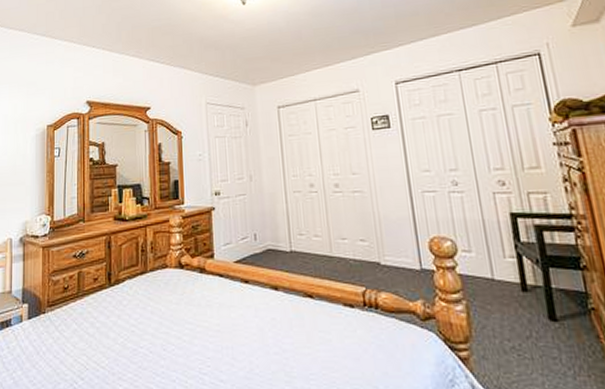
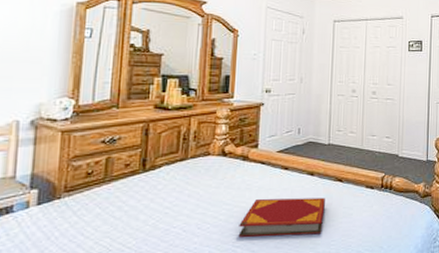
hardback book: none [203,317,297,365] -> present [238,197,325,237]

